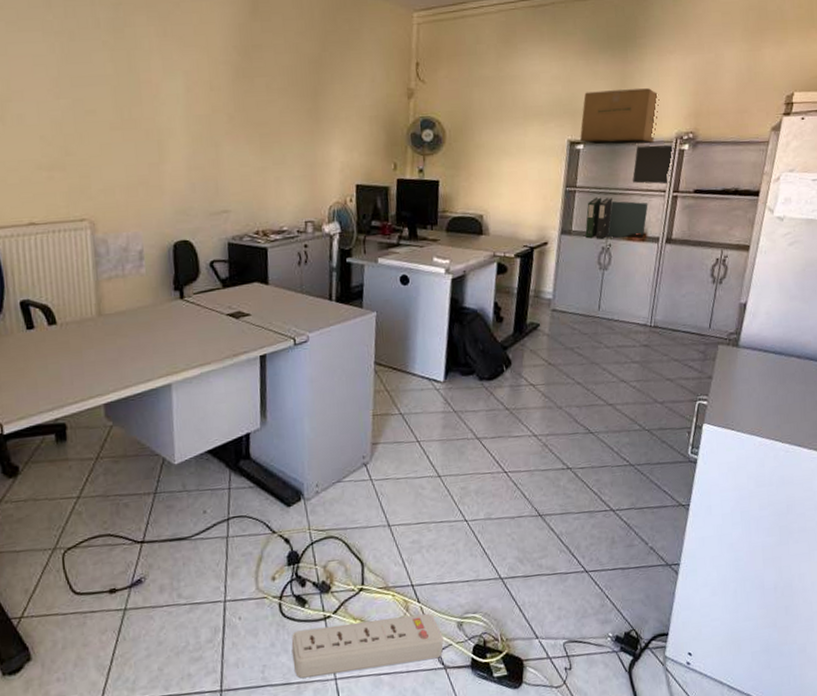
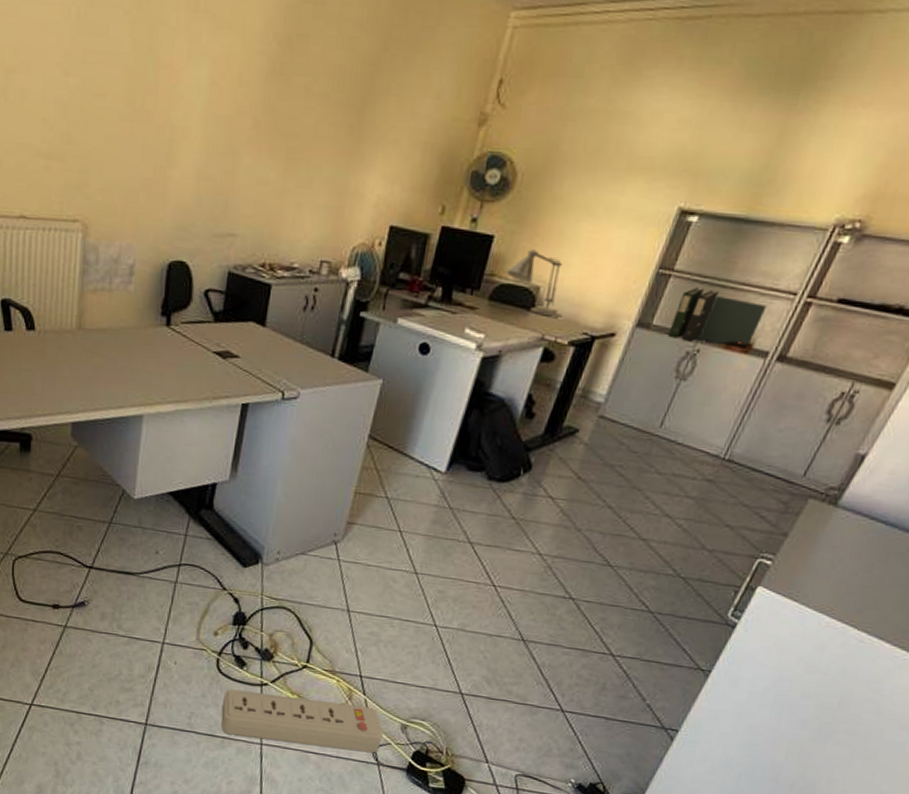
desk lamp: none [455,187,506,238] -> present [506,249,564,318]
box: present [580,88,660,145] -> none [696,146,828,229]
binder: present [633,145,674,184] -> none [754,229,827,284]

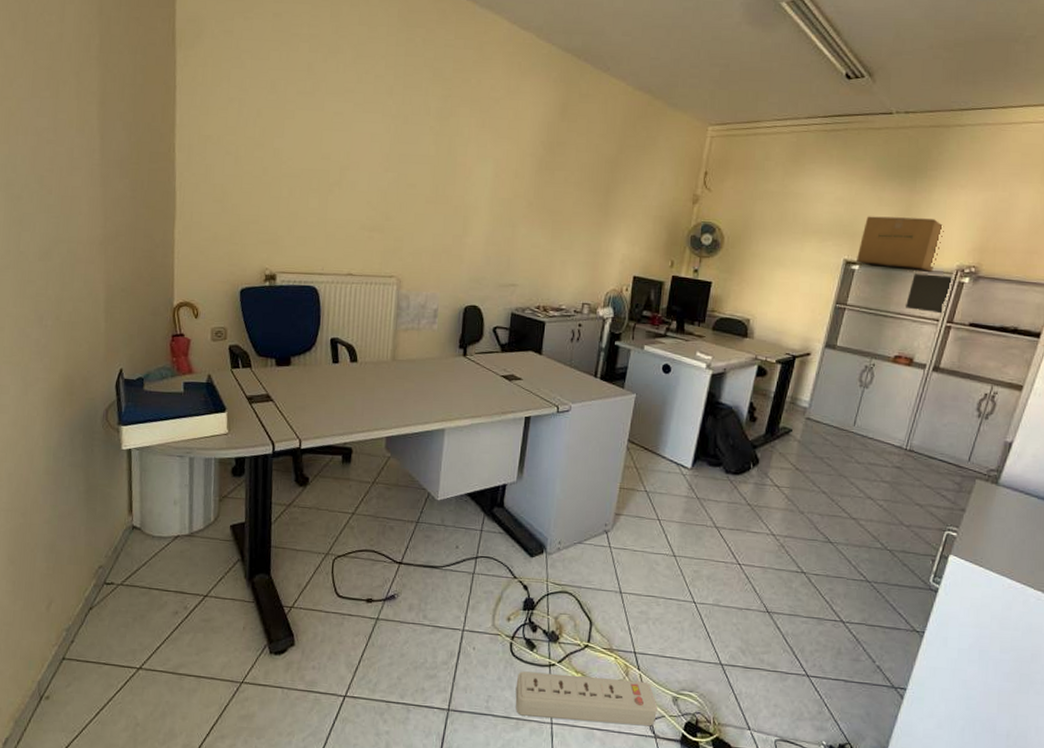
desk lamp: present [506,249,564,318] -> none [723,292,770,342]
binder: present [668,288,719,343] -> none [850,317,882,359]
box: none [696,146,828,229] -> present [857,216,944,273]
binder: present [699,296,767,351] -> none [873,323,919,364]
binder: none [754,229,827,284] -> present [906,273,953,313]

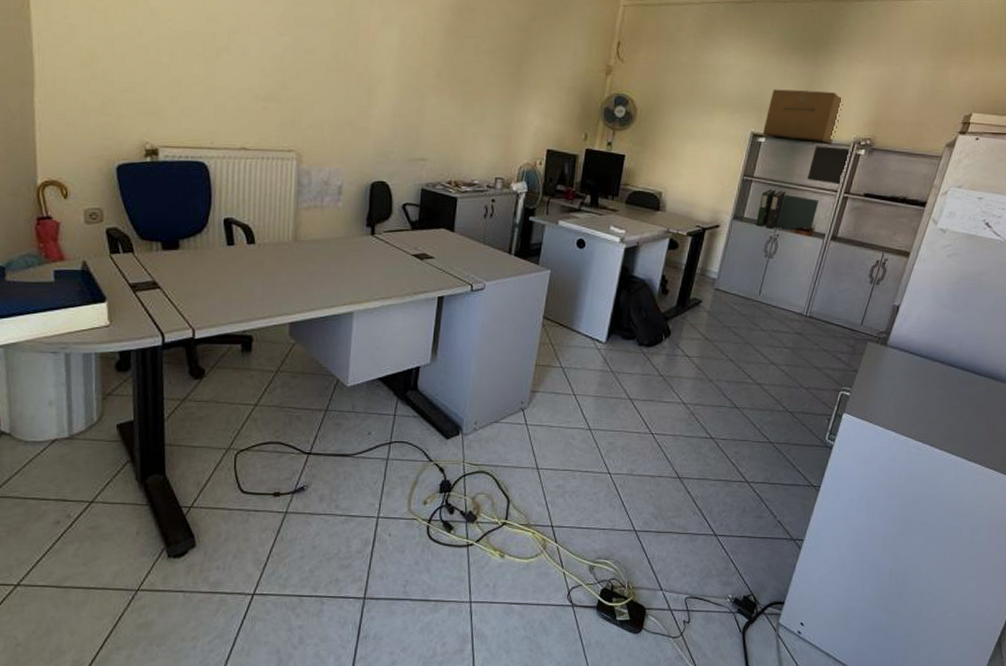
power strip: present [515,671,657,727] -> none [433,553,574,597]
binder: none [850,317,882,359] -> present [756,189,786,230]
binder: none [873,323,919,364] -> present [777,195,819,234]

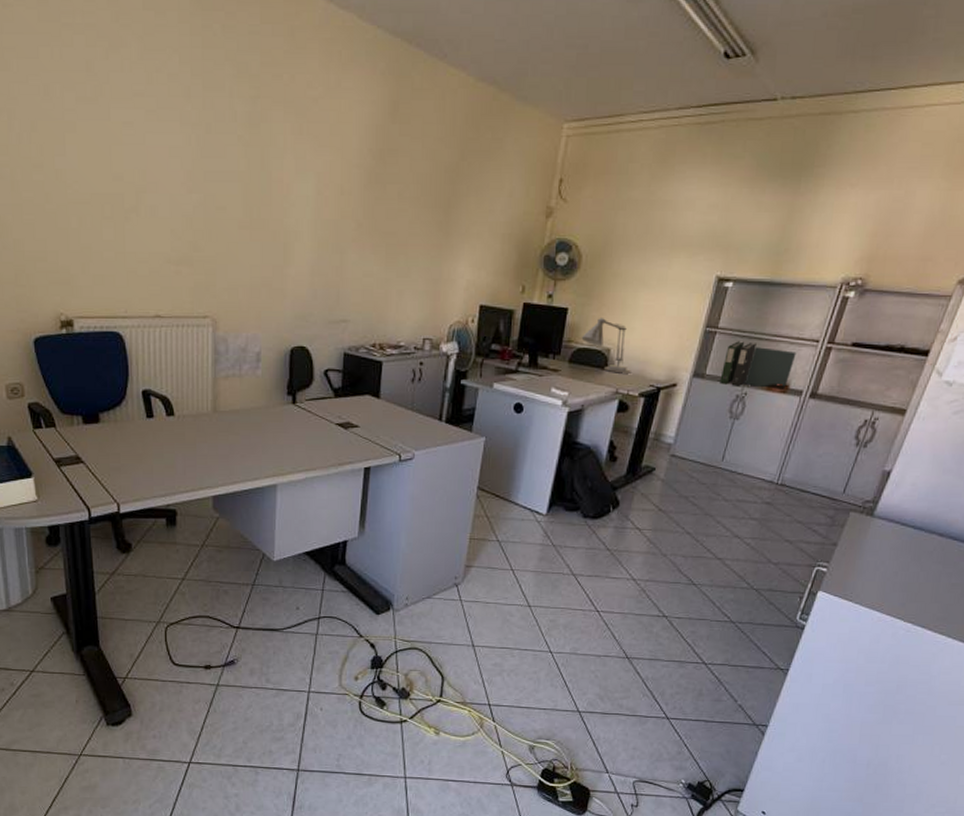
desk lamp: none [636,165,681,215] -> present [581,318,632,374]
box: present [763,89,843,145] -> none [730,224,830,288]
binder: present [808,146,851,184] -> none [783,289,837,332]

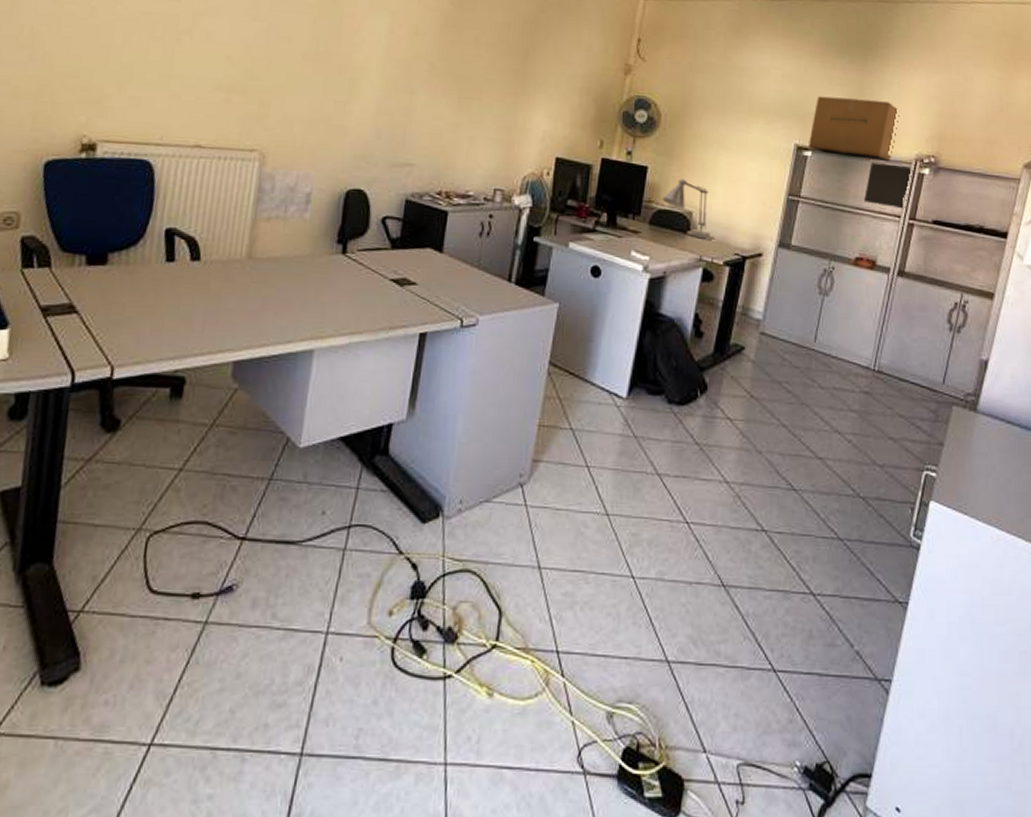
binder: present [720,341,757,388] -> none [806,212,840,261]
box: none [730,224,830,288] -> present [809,96,900,162]
binder: present [745,347,797,391] -> none [831,219,880,267]
binder: none [783,289,837,332] -> present [864,162,913,208]

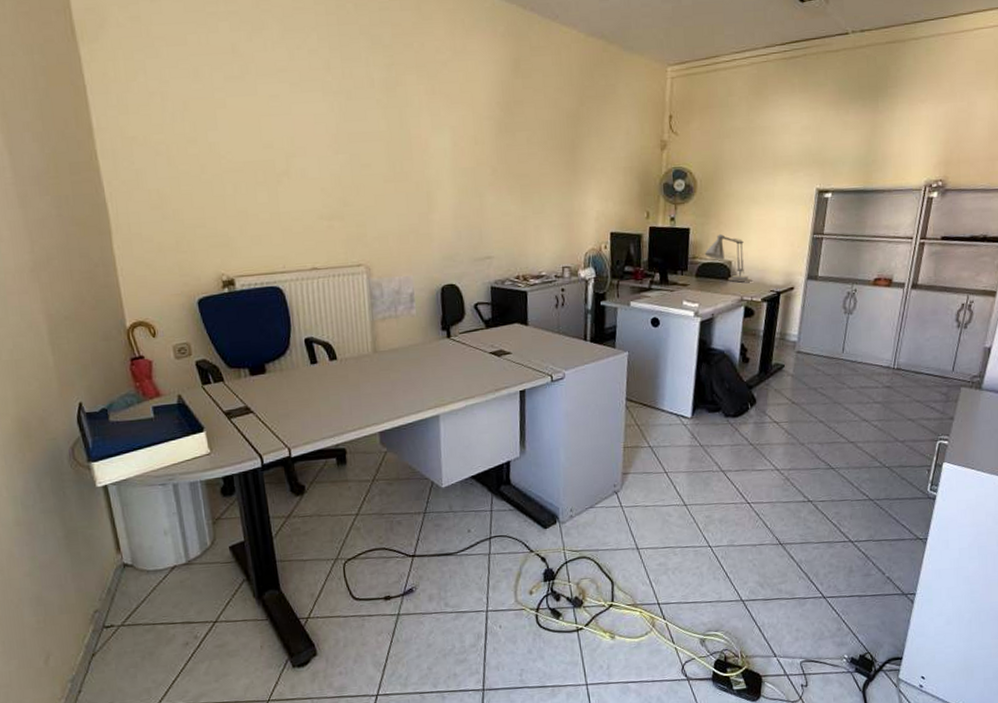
box: present [809,96,900,162] -> none [828,137,909,193]
binder: present [864,162,913,208] -> none [880,193,923,231]

